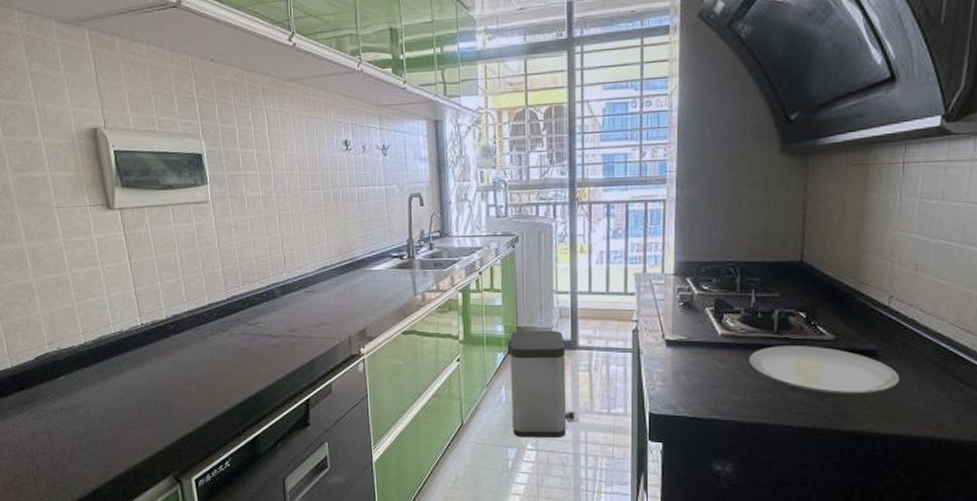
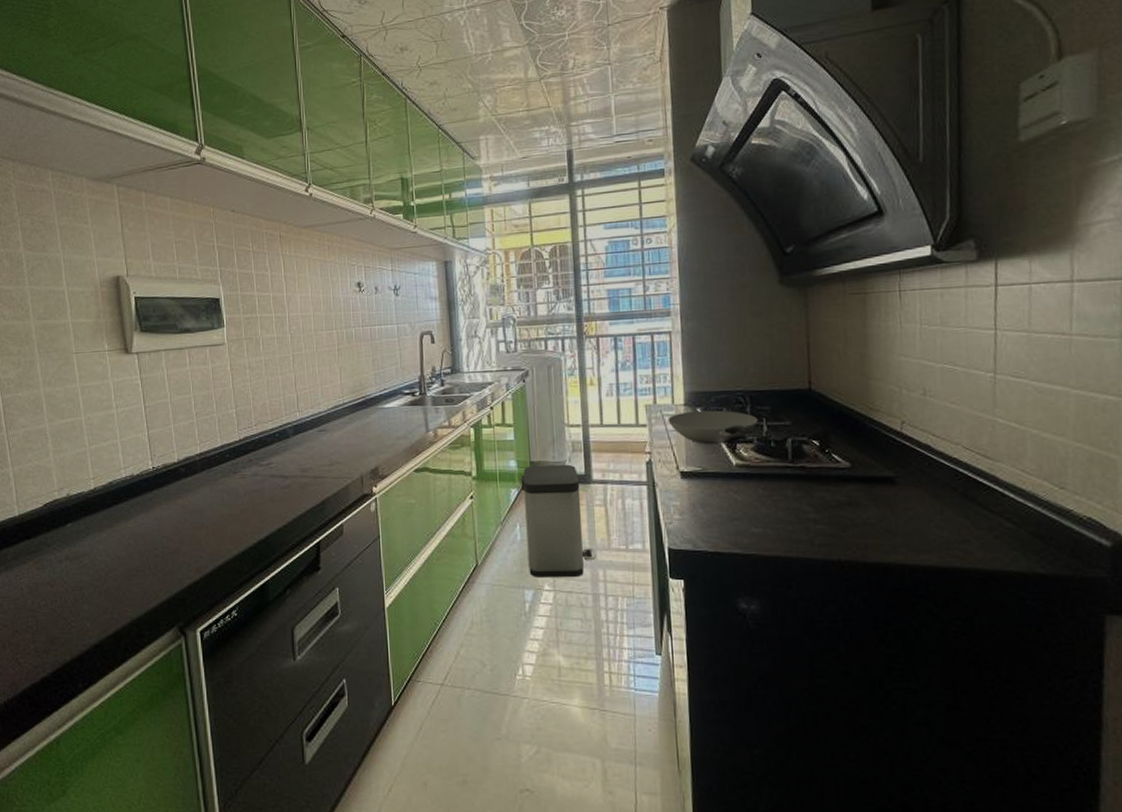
wok: none [657,280,746,314] -> present [668,410,758,445]
plate: present [749,346,900,397] -> none [765,474,921,527]

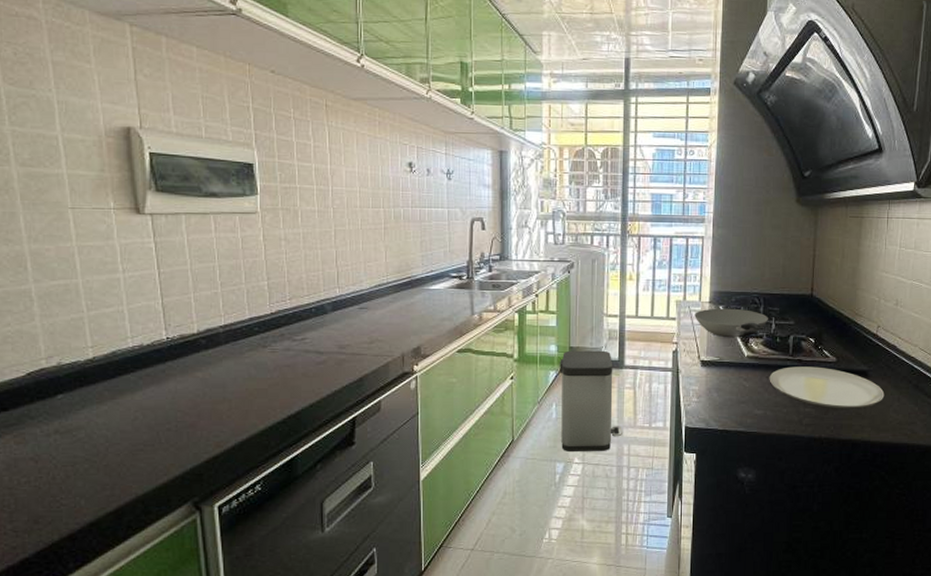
plate: none [765,474,921,527] -> present [769,366,885,410]

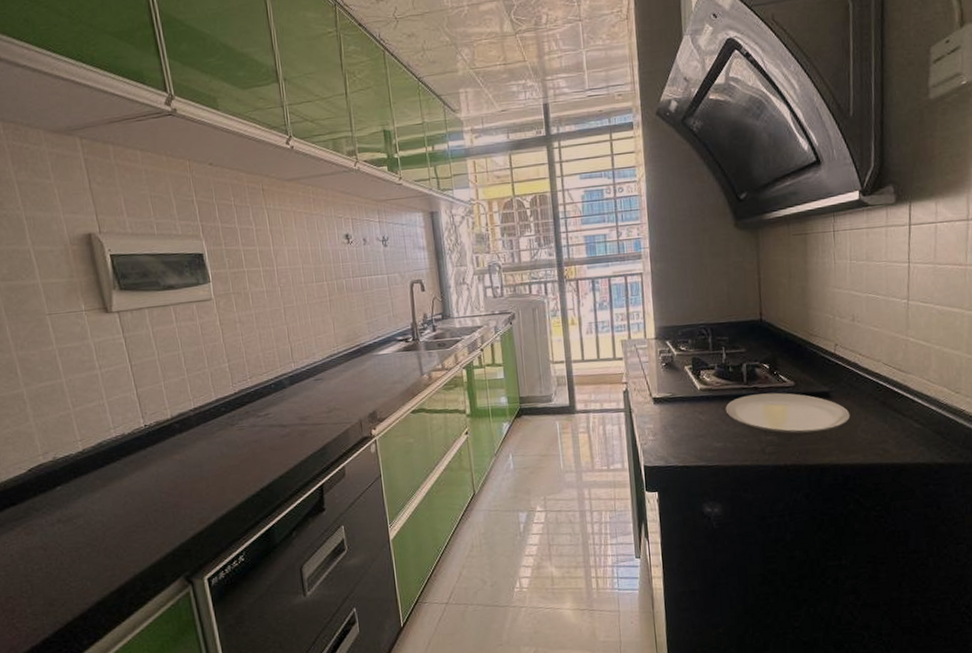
pedal bin: present [559,350,622,451] -> none [511,397,581,501]
wok: present [694,308,768,338] -> none [641,342,718,373]

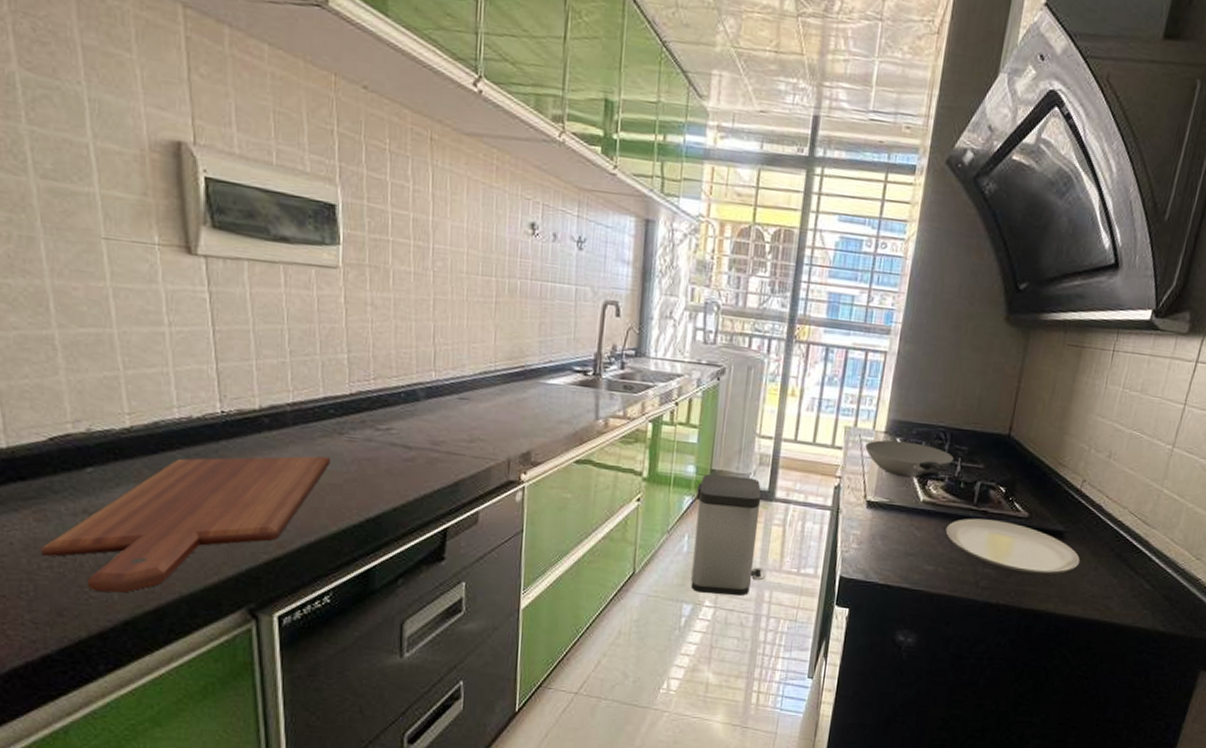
cutting board: none [32,445,228,582] -> present [41,456,330,593]
pedal bin: none [511,397,581,501] -> present [690,473,765,596]
wok: none [641,342,718,373] -> present [865,440,954,479]

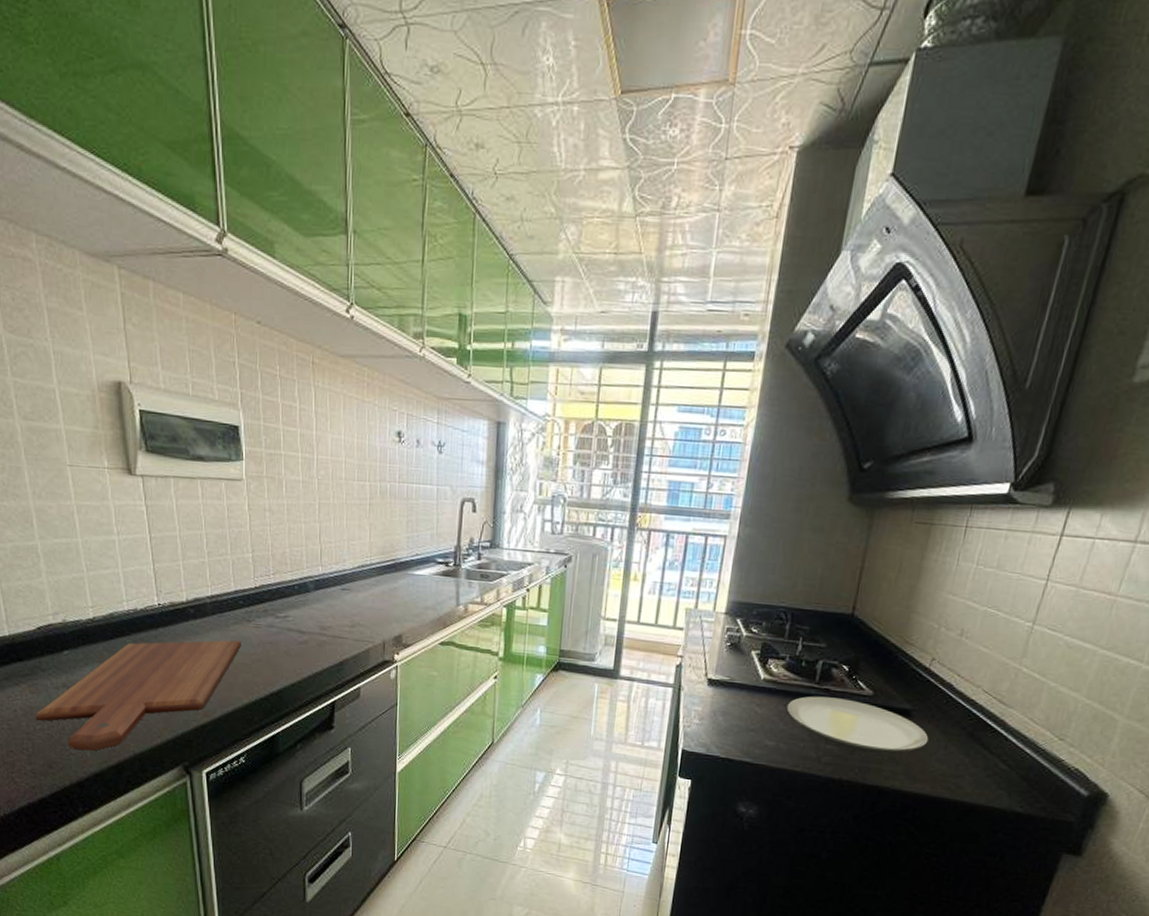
pedal bin: present [690,473,765,596] -> none [543,653,611,765]
wok: present [865,440,954,479] -> none [706,620,795,658]

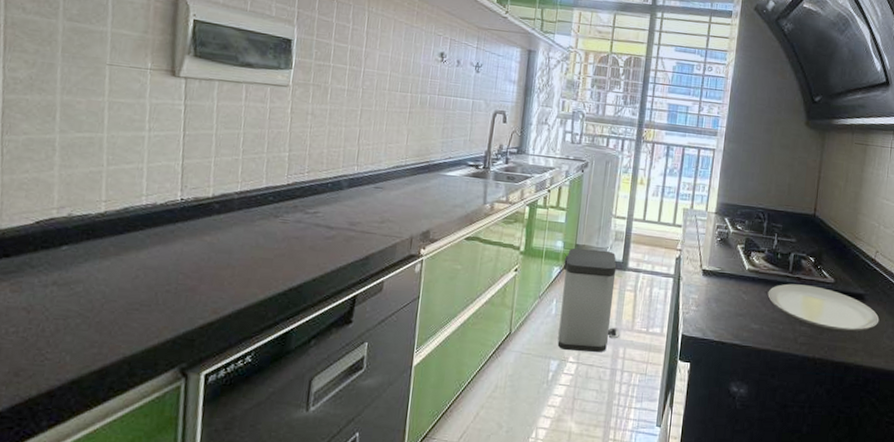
cutting board: present [35,640,241,751] -> none [10,235,265,355]
pedal bin: none [543,653,611,765] -> present [557,248,620,352]

